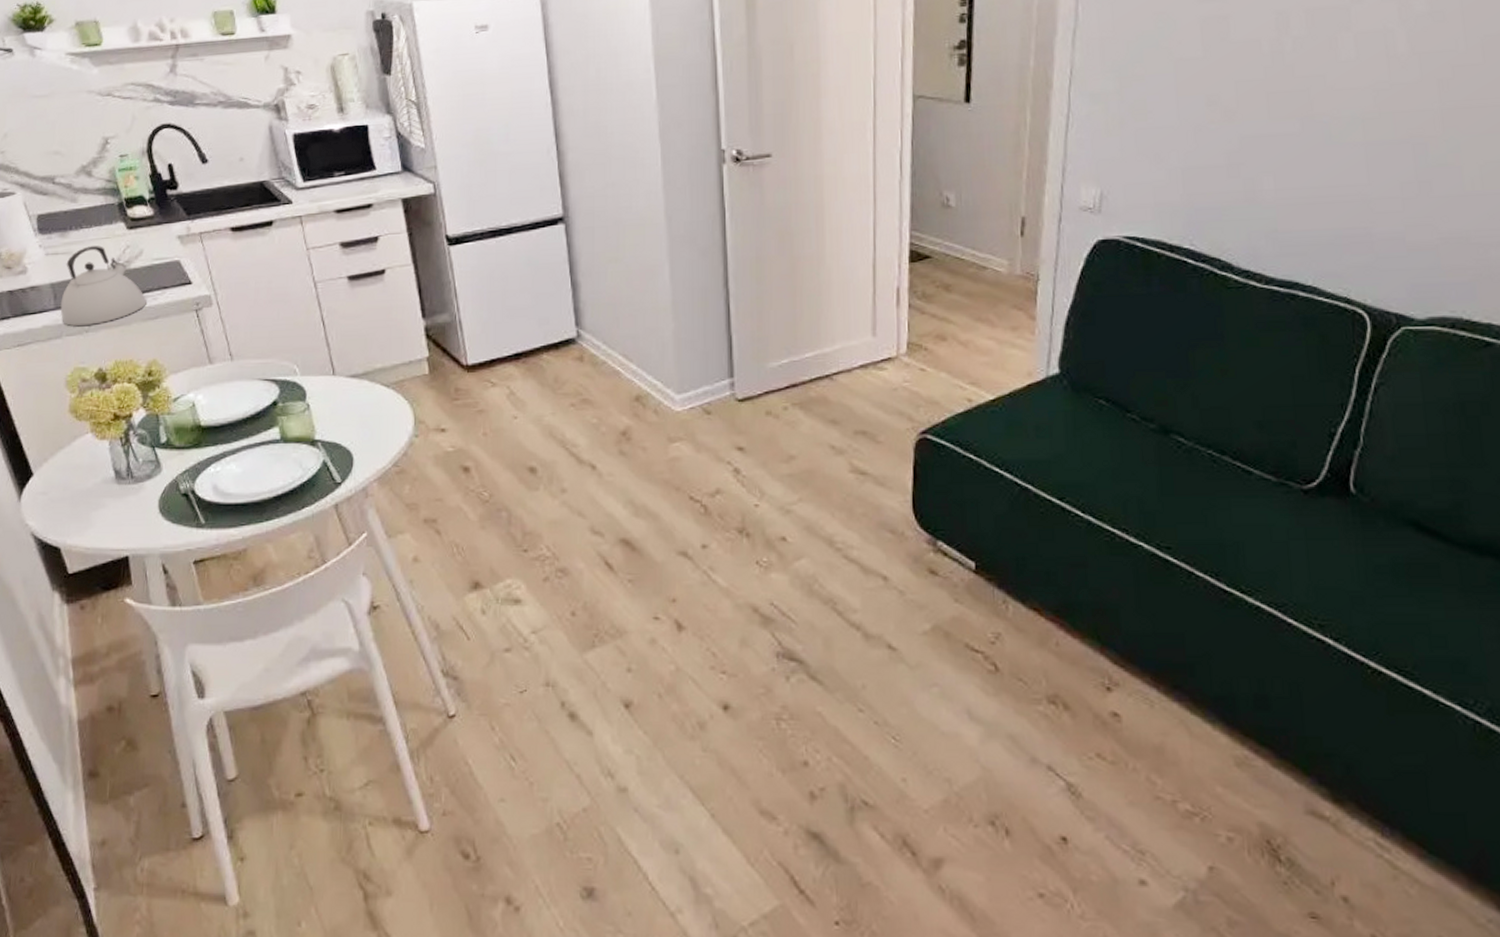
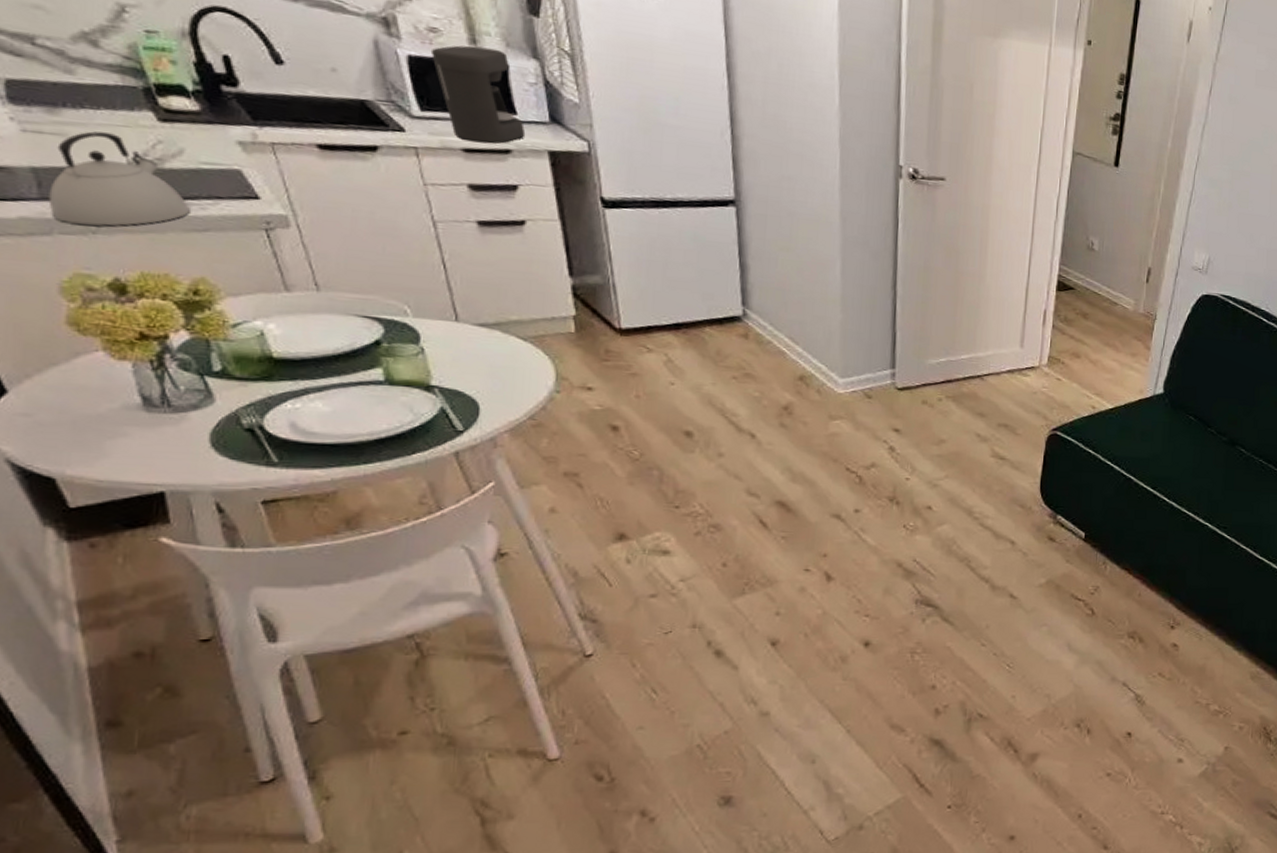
coffee maker: none [309,112,383,202] -> present [430,45,526,144]

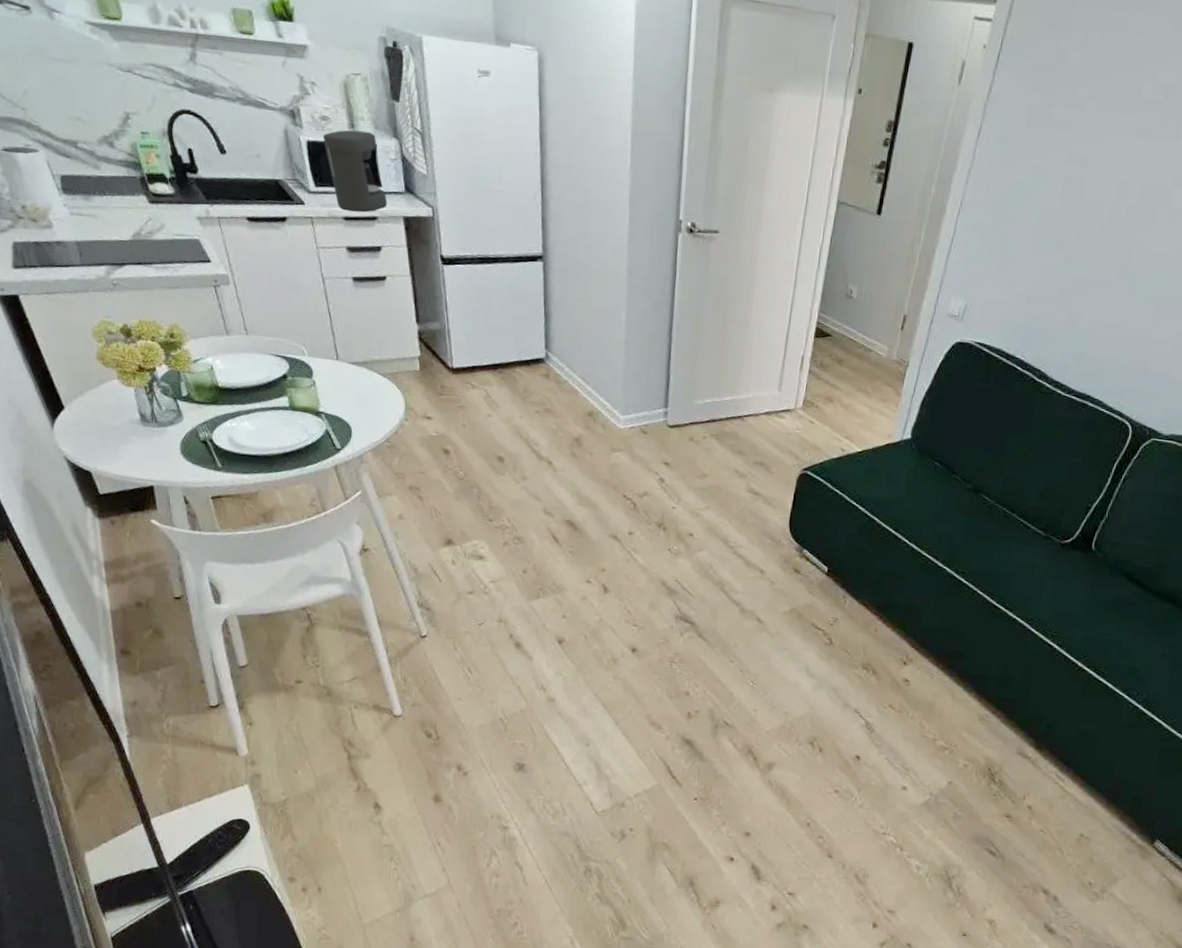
kettle: present [48,131,190,227] -> none [86,212,168,285]

